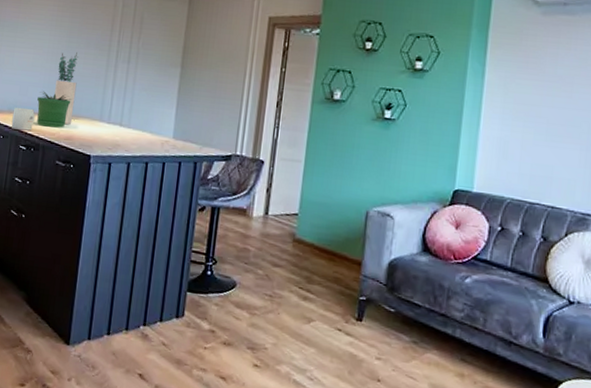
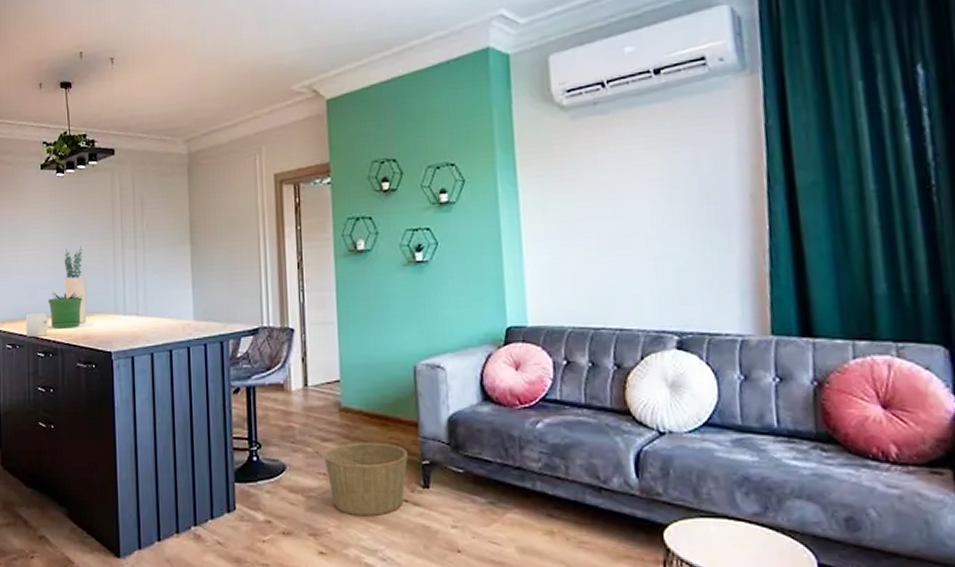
basket: none [272,271,349,340] -> present [324,442,409,517]

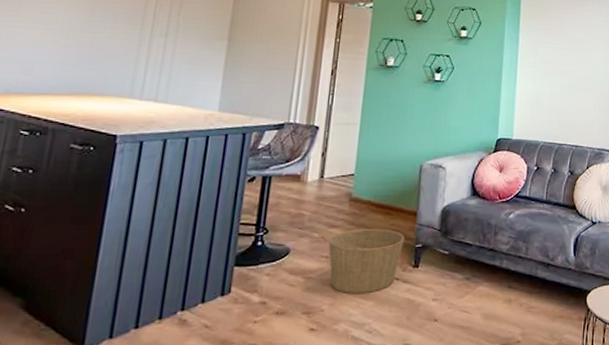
mug: present [25,312,49,337] -> none [8,88,44,114]
planter: present [48,292,84,329] -> none [45,69,95,108]
vase: present [64,246,87,324] -> none [70,27,103,105]

